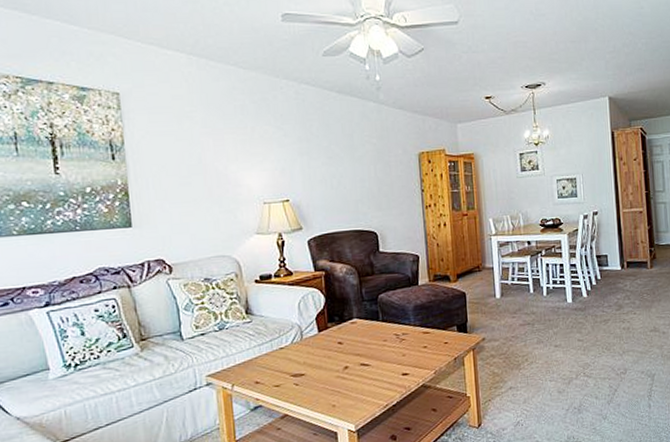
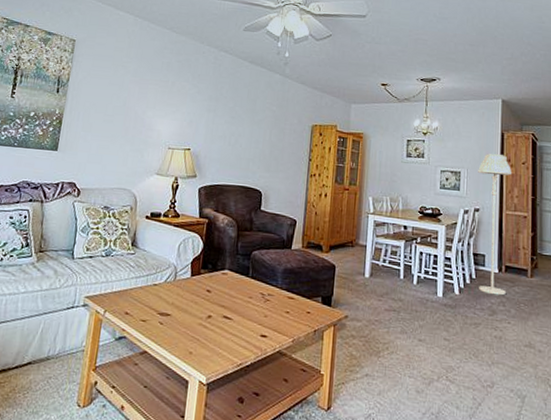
floor lamp: none [592,153,630,291] -> present [478,153,513,296]

